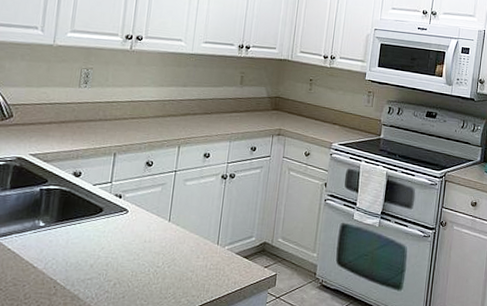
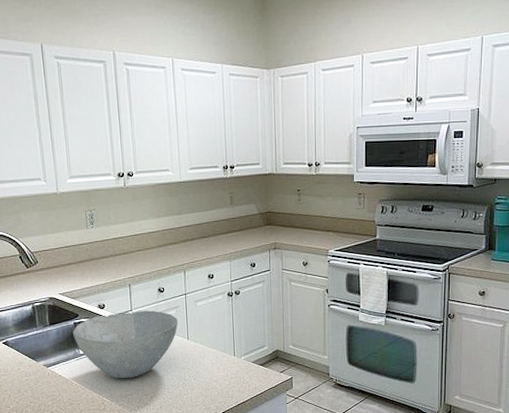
bowl: none [36,183,163,260] -> present [73,310,179,379]

